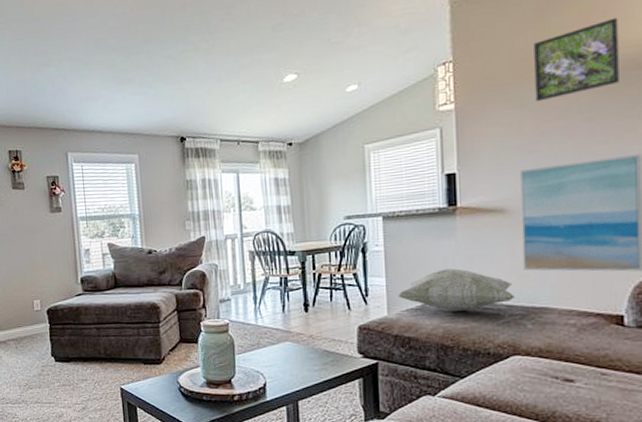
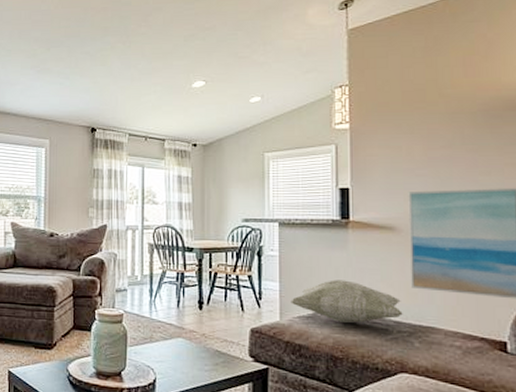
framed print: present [534,17,619,102] -> none [422,62,499,130]

